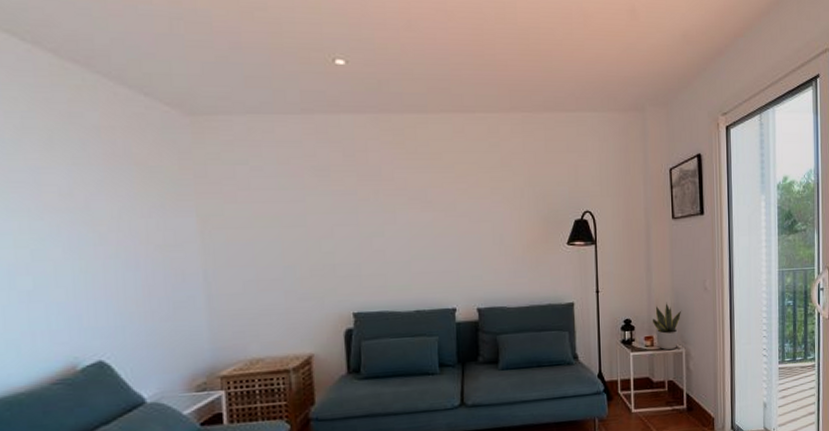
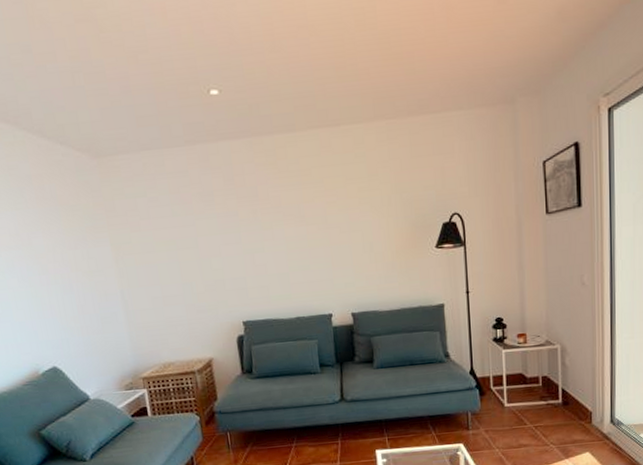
potted plant: present [652,302,682,351] -> none [524,299,557,347]

